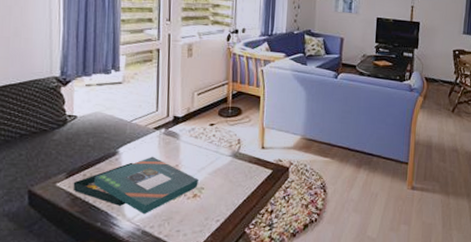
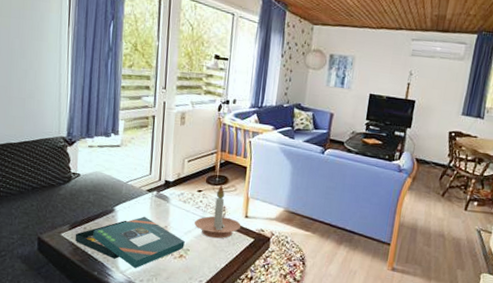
candle holder: none [208,116,258,173] -> present [194,185,242,239]

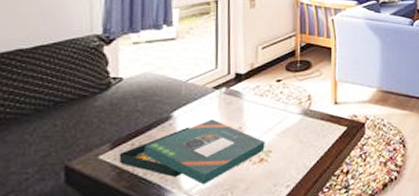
candle holder: present [194,185,242,239] -> none [275,71,331,133]

